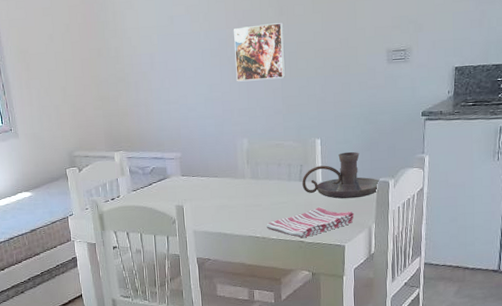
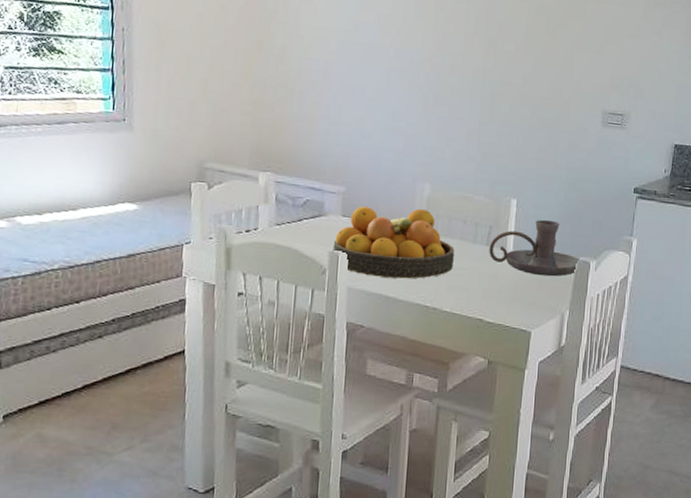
fruit bowl: none [178,160,275,220] -> present [332,206,454,279]
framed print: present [234,22,286,82] -> none [426,51,490,121]
dish towel: present [266,207,355,238] -> none [439,281,547,316]

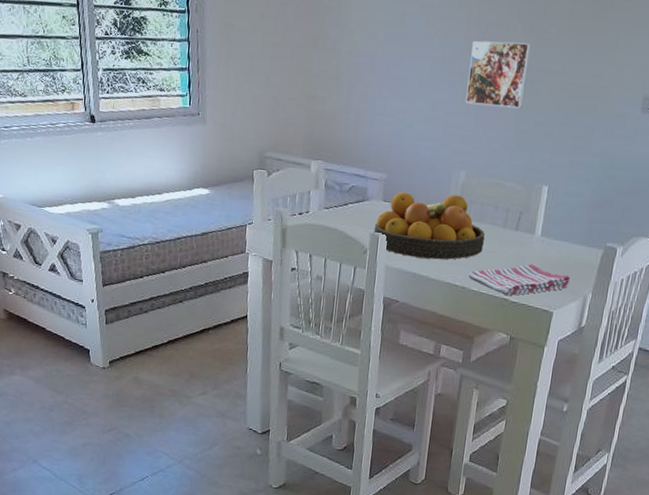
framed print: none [426,51,490,121] -> present [465,40,532,109]
dish towel: none [439,281,547,316] -> present [468,264,571,296]
candle holder: present [489,219,580,277] -> none [517,206,607,261]

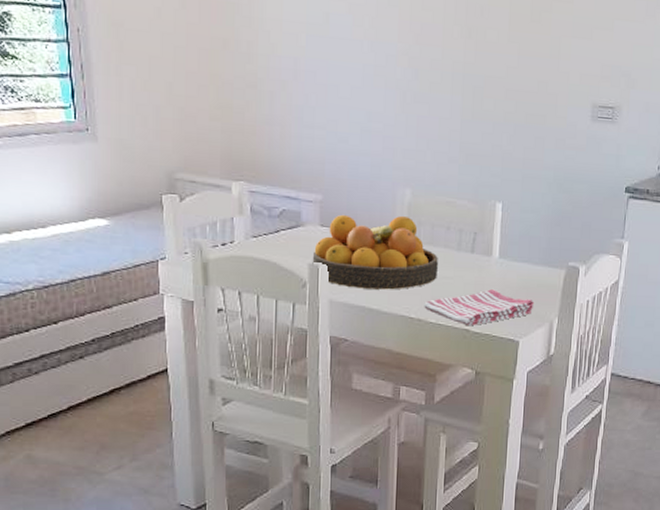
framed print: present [465,40,532,109] -> none [404,43,471,119]

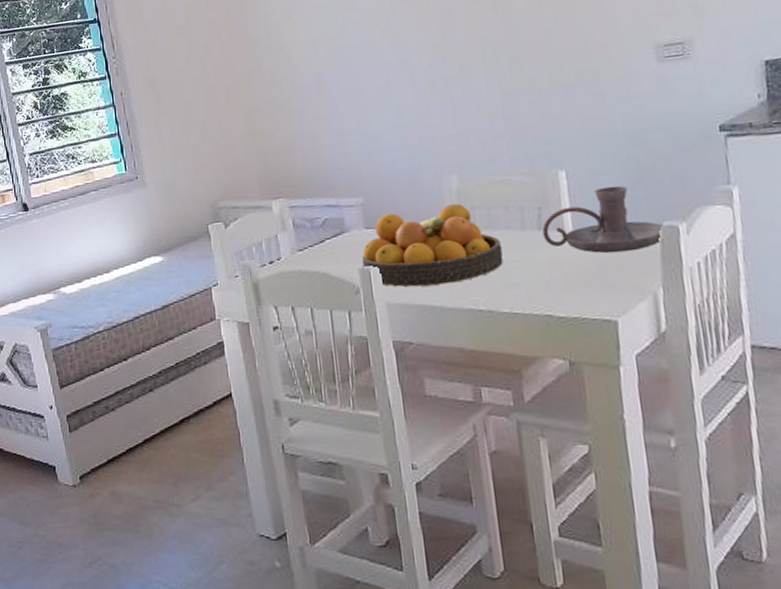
dish towel: present [424,289,535,326] -> none [493,266,628,311]
candle holder: none [474,223,569,284] -> present [542,185,664,254]

